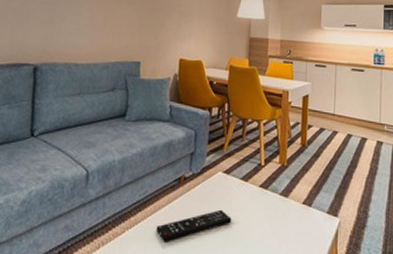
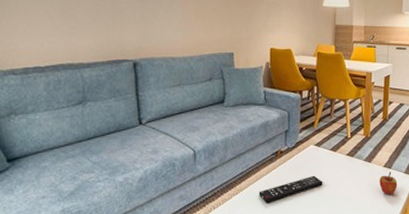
apple: none [297,210,319,240] -> present [379,171,398,195]

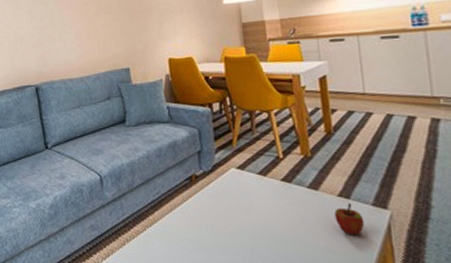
remote control: present [258,175,323,204] -> none [175,206,255,239]

